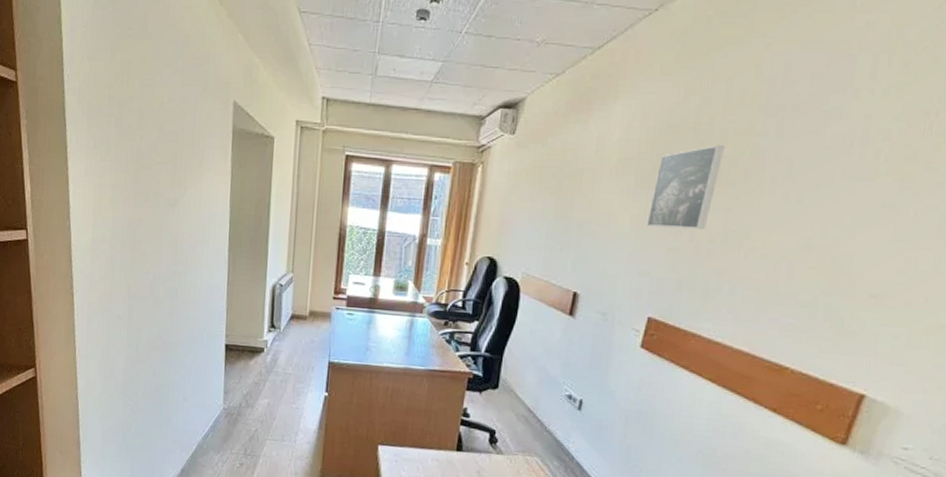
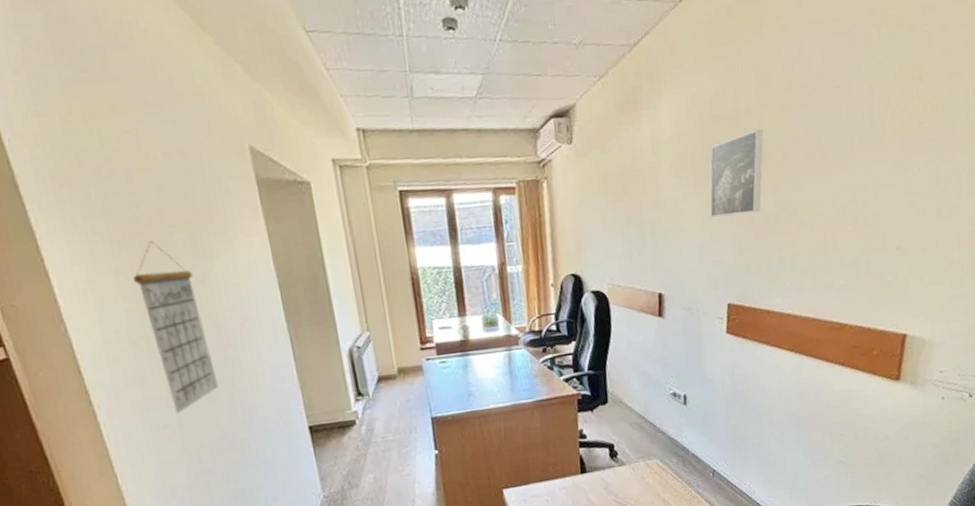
calendar: none [125,166,167,309] -> present [133,240,219,414]

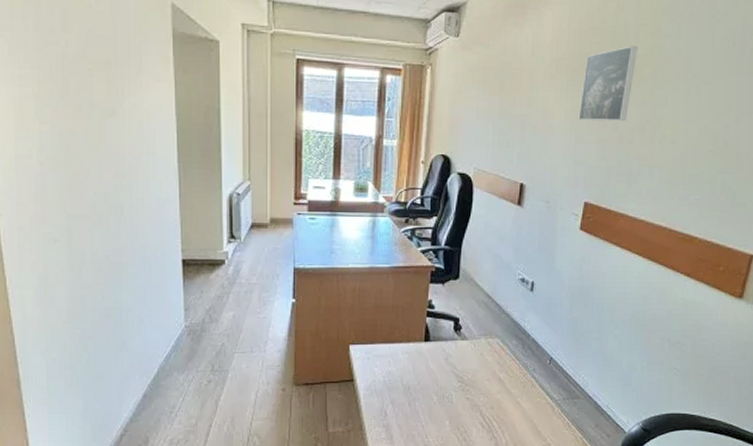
calendar: present [133,240,219,414] -> none [52,74,109,230]

